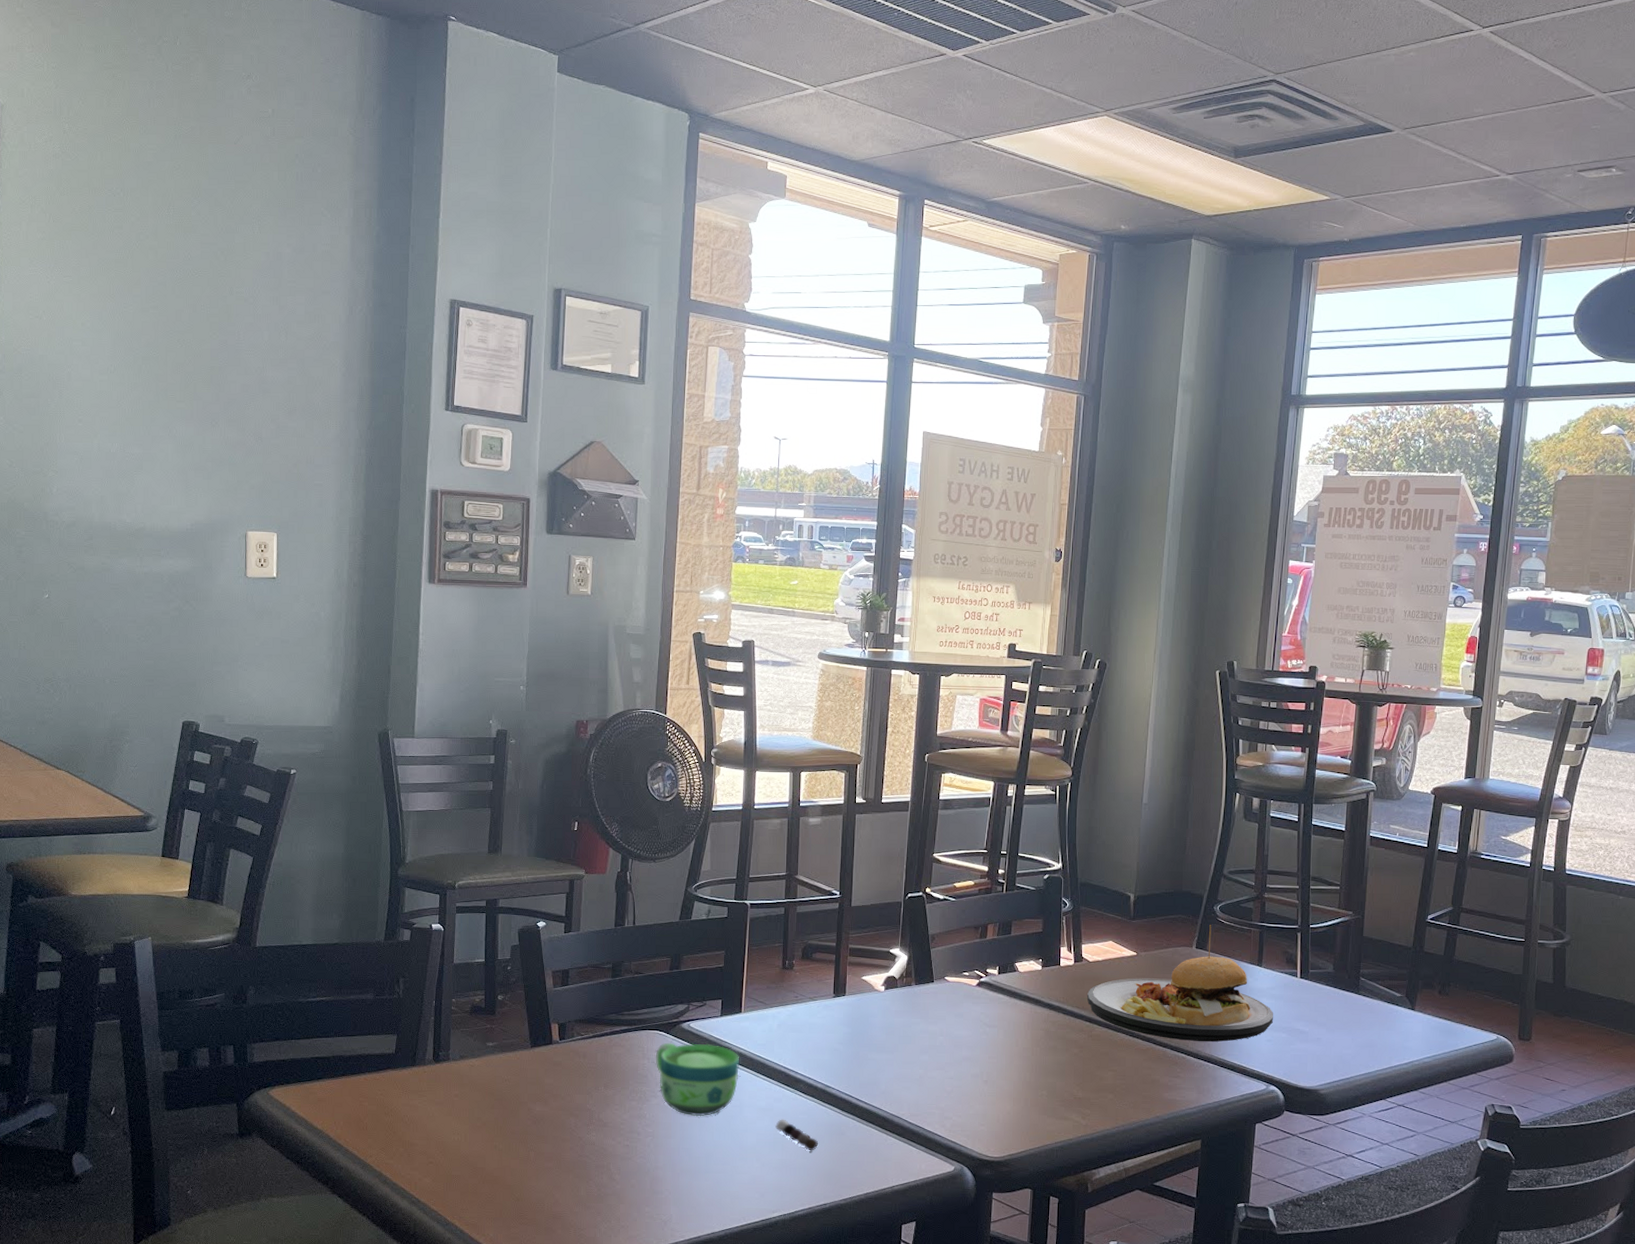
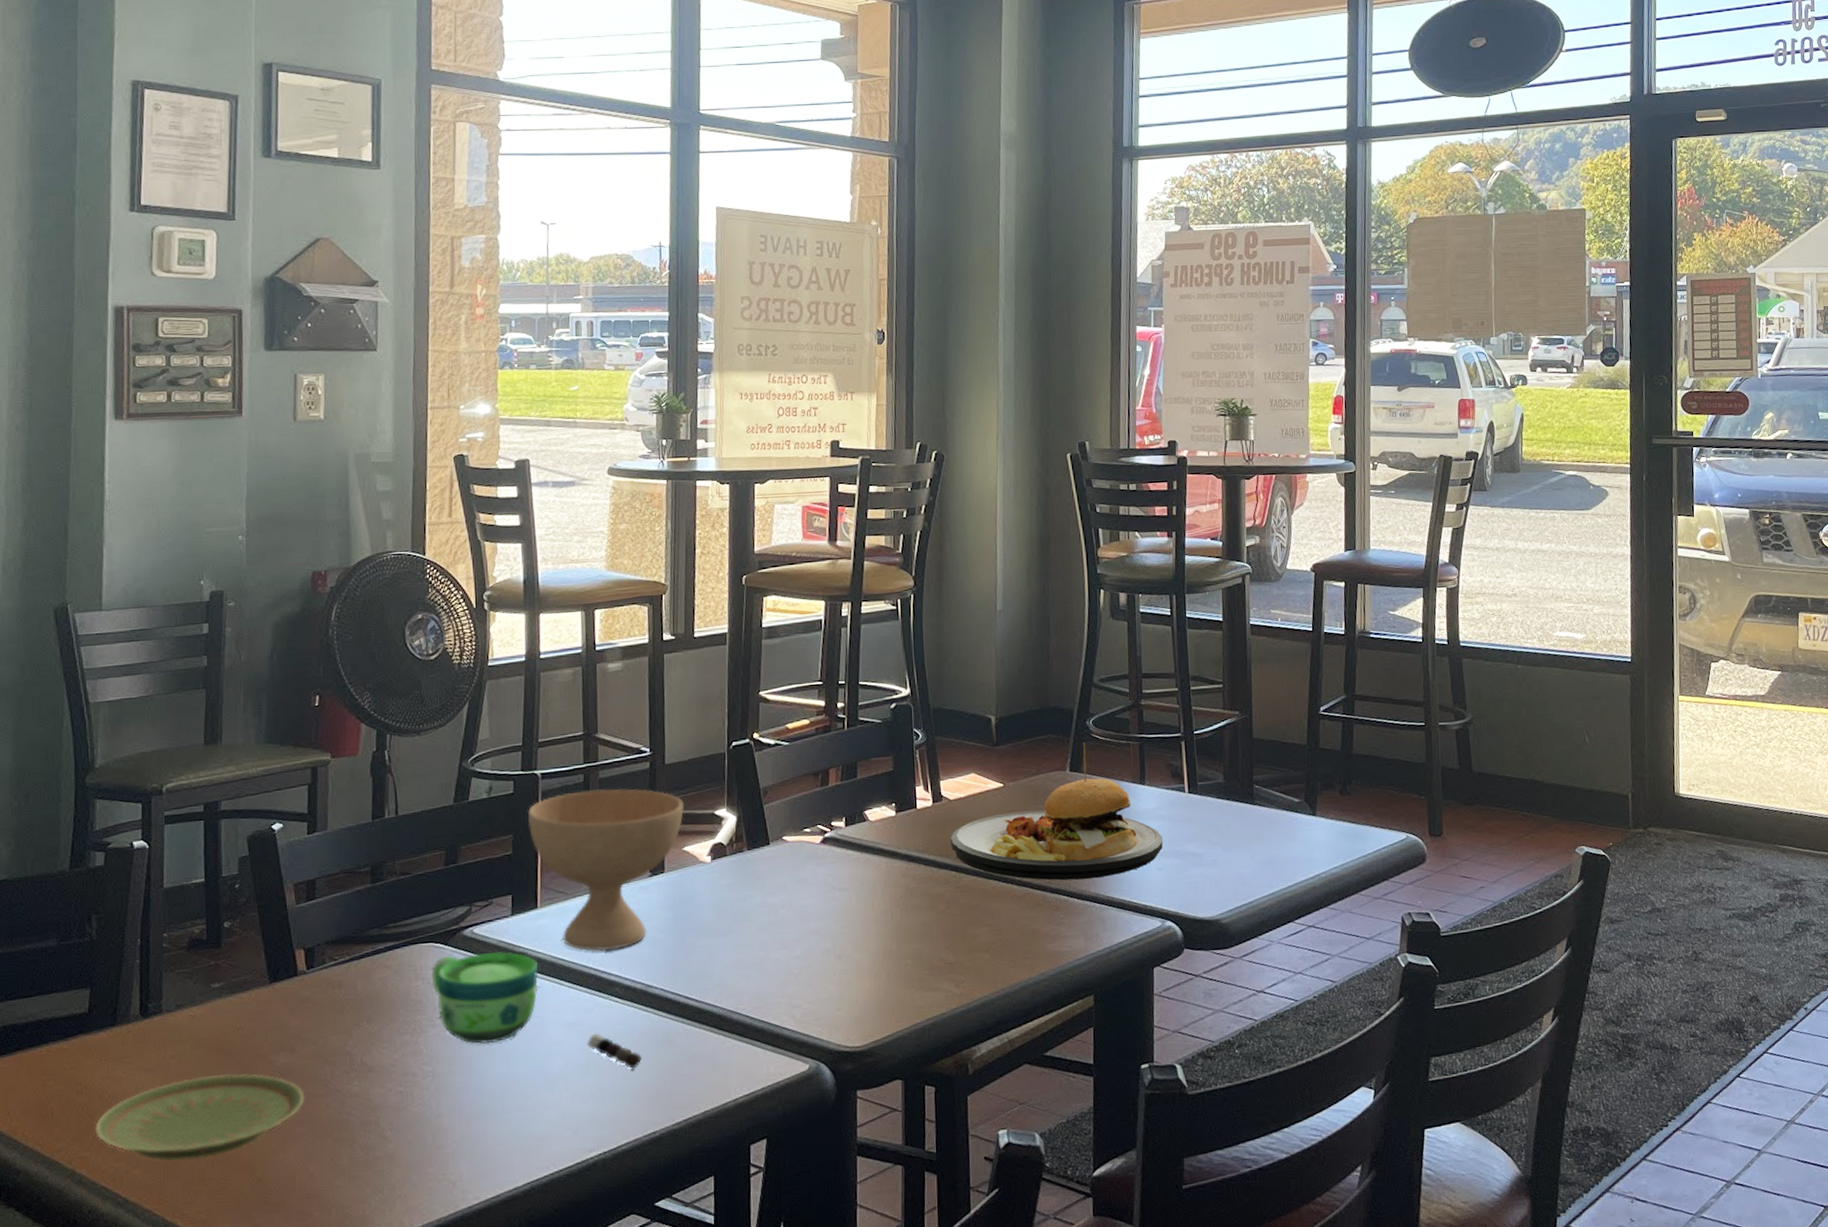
plate: none [397,1114,554,1177] -> present [95,1074,305,1162]
bowl: none [738,921,865,1054] -> present [528,788,684,951]

